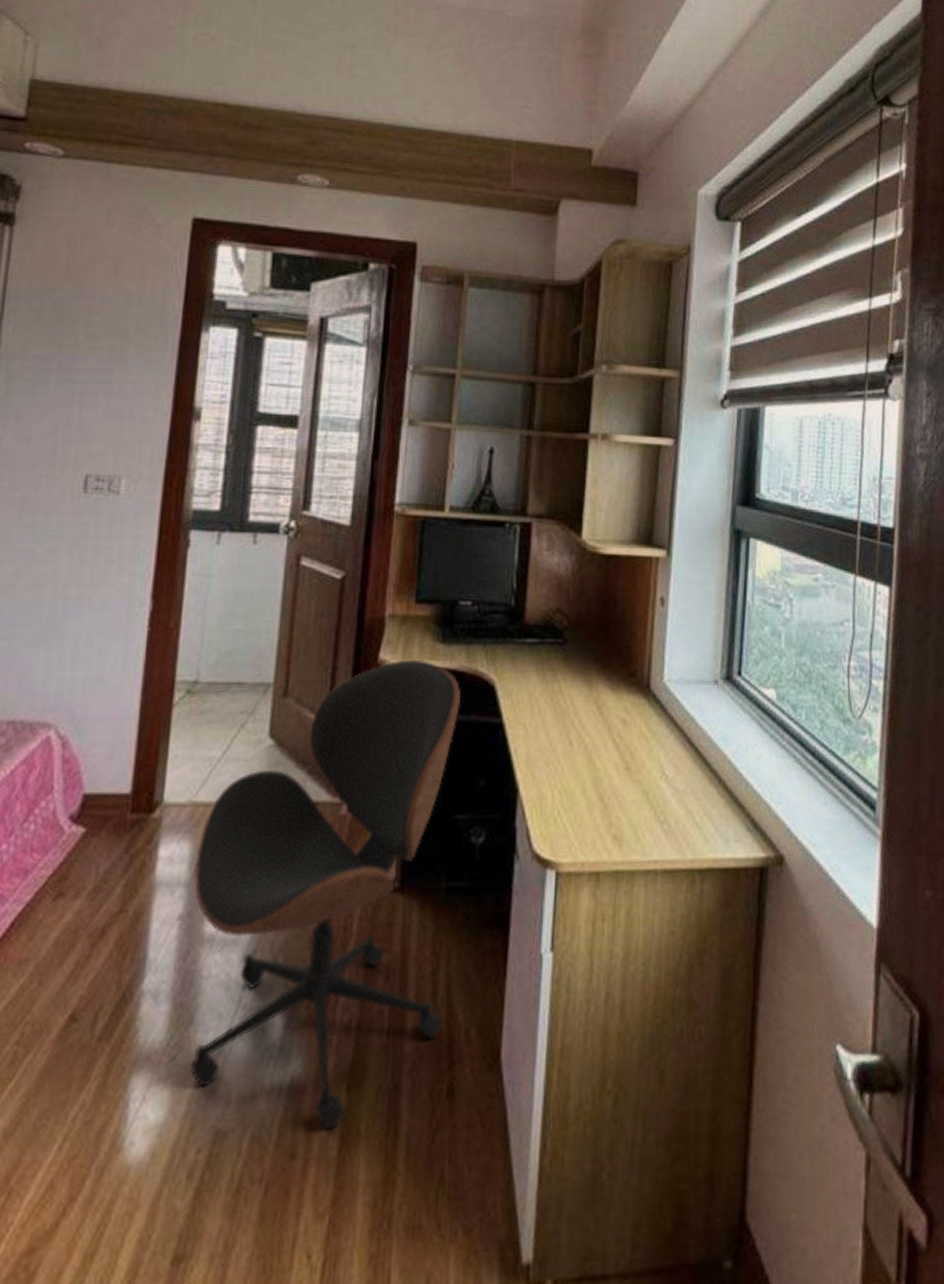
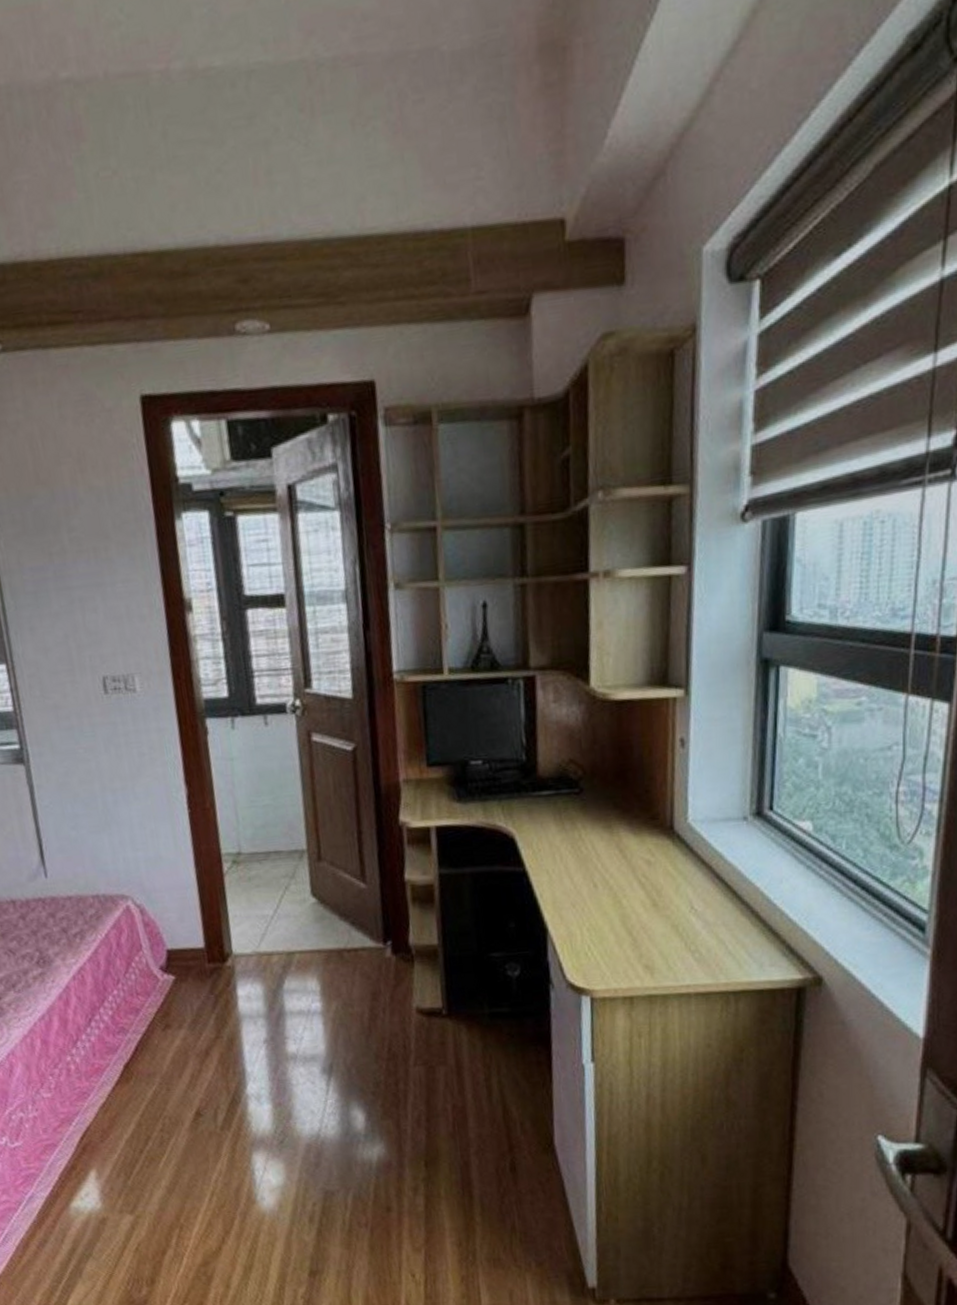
office chair: present [190,659,460,1130] -> none [268,818,500,1192]

